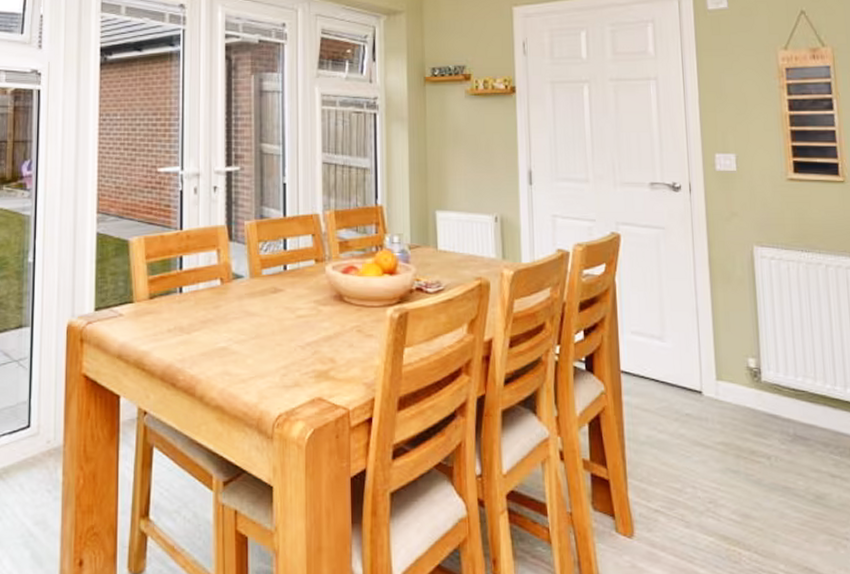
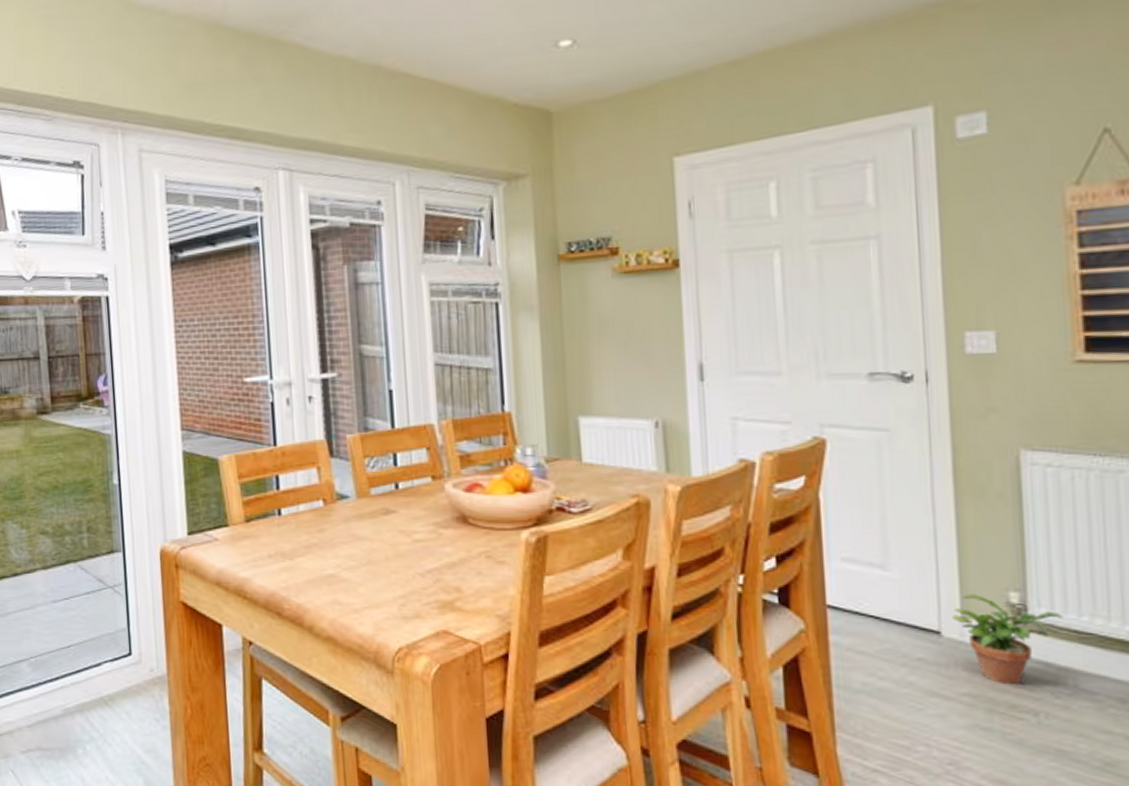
potted plant: none [710,360,785,434] -> present [952,594,1063,685]

